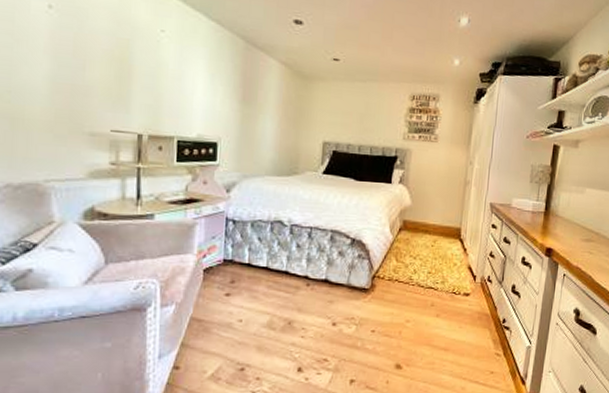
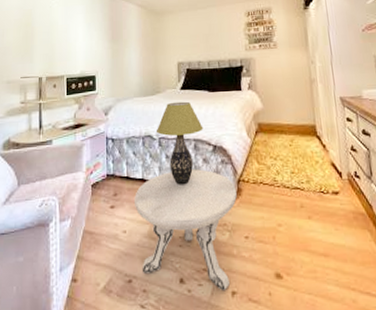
side table: none [255,262,370,380] -> present [135,169,237,292]
table lamp: none [289,186,344,277] -> present [157,101,204,185]

